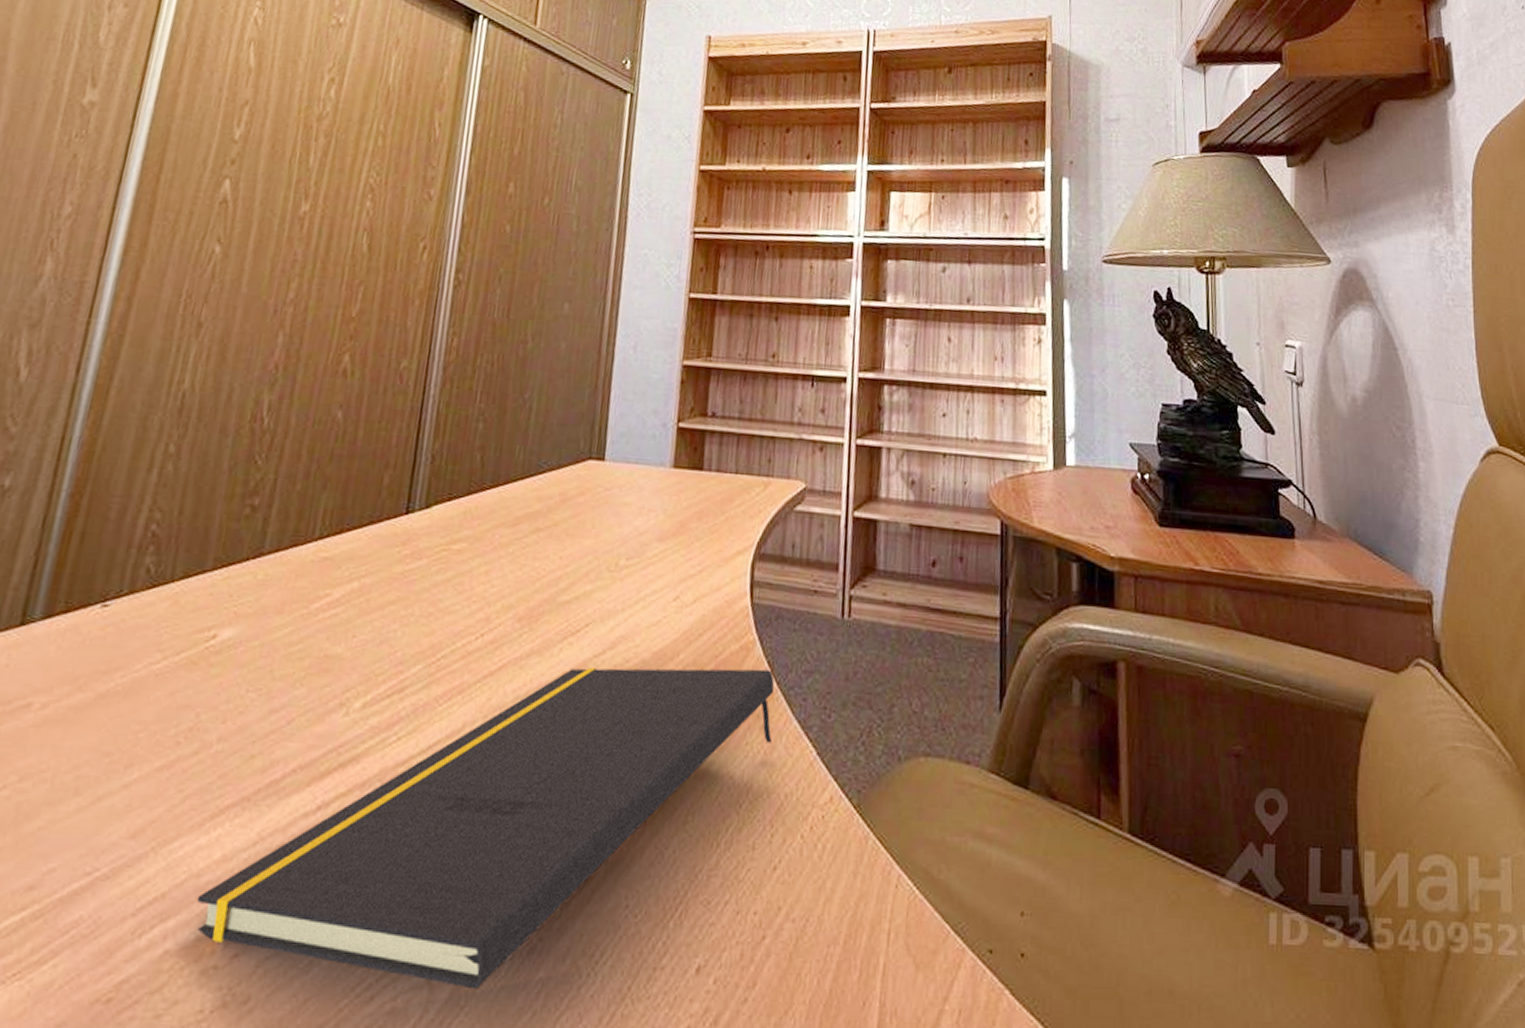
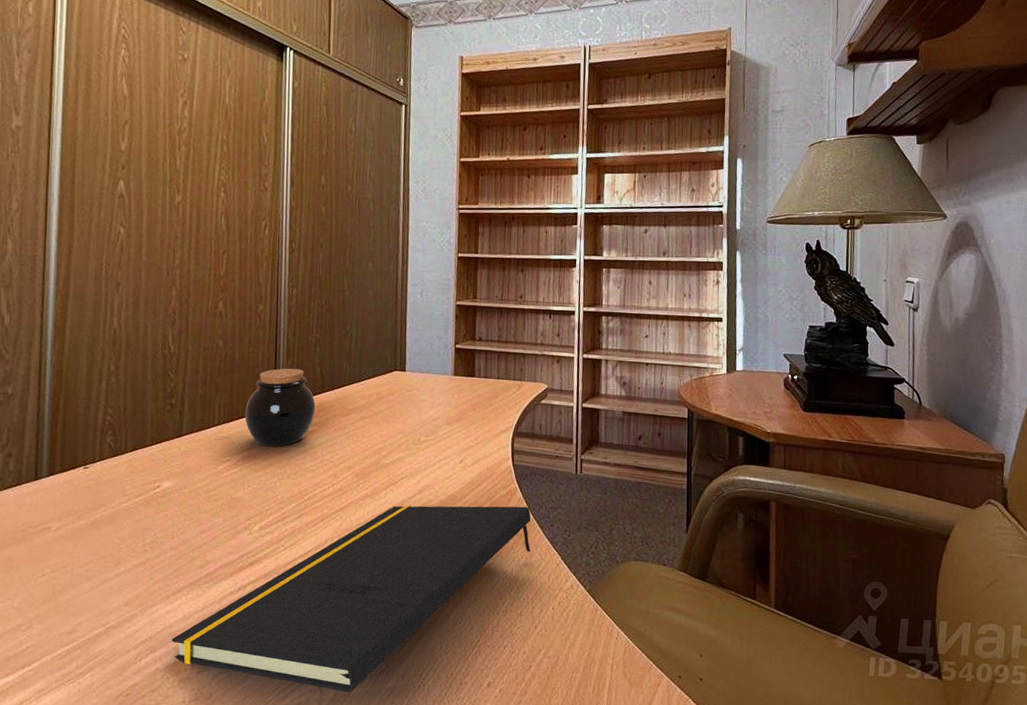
jar: none [360,453,469,574] -> present [245,368,316,447]

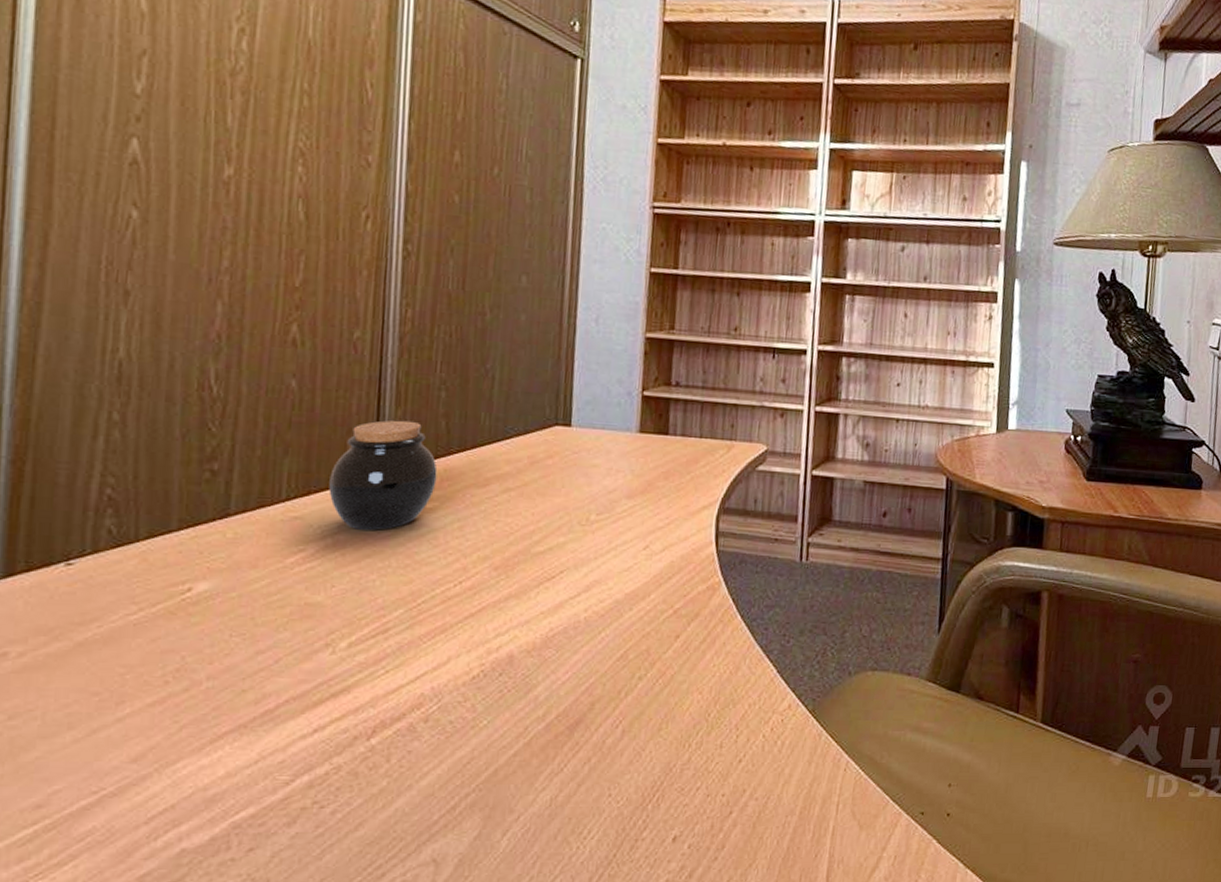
notepad: present [171,505,531,693] -> none [206,605,739,864]

